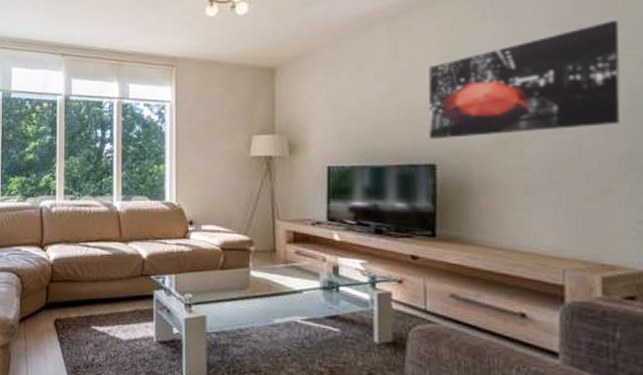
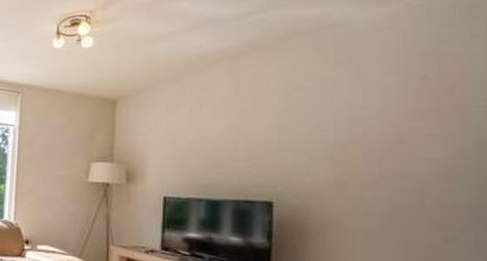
wall art: present [428,21,621,140] -> none [266,72,467,178]

